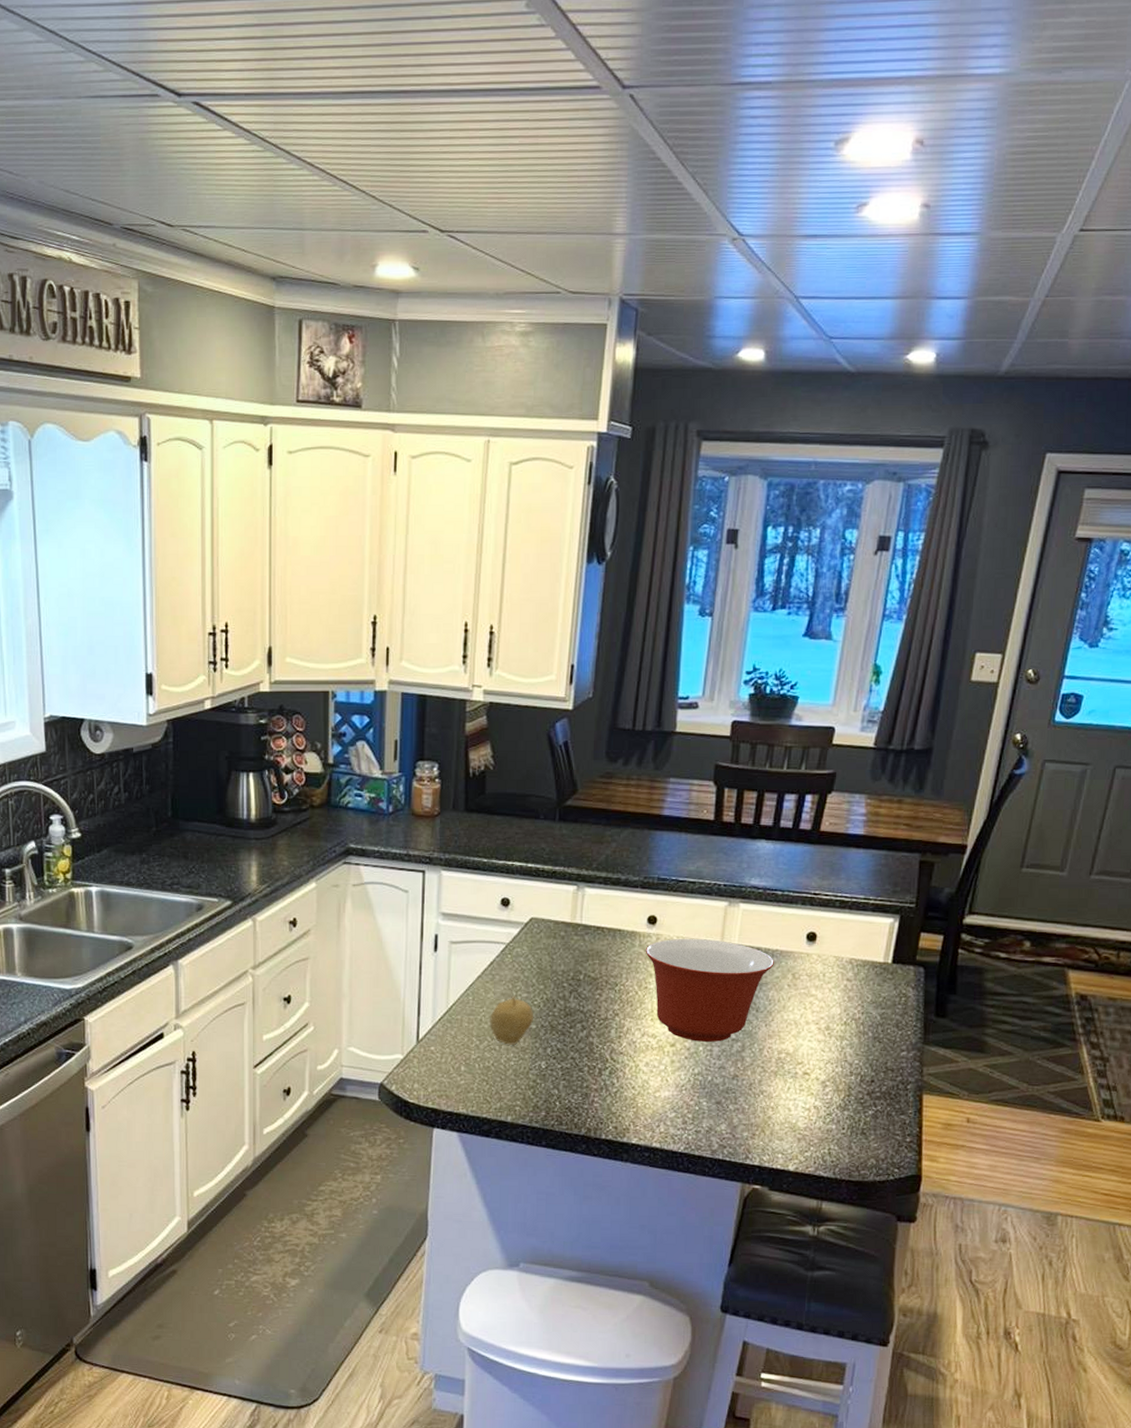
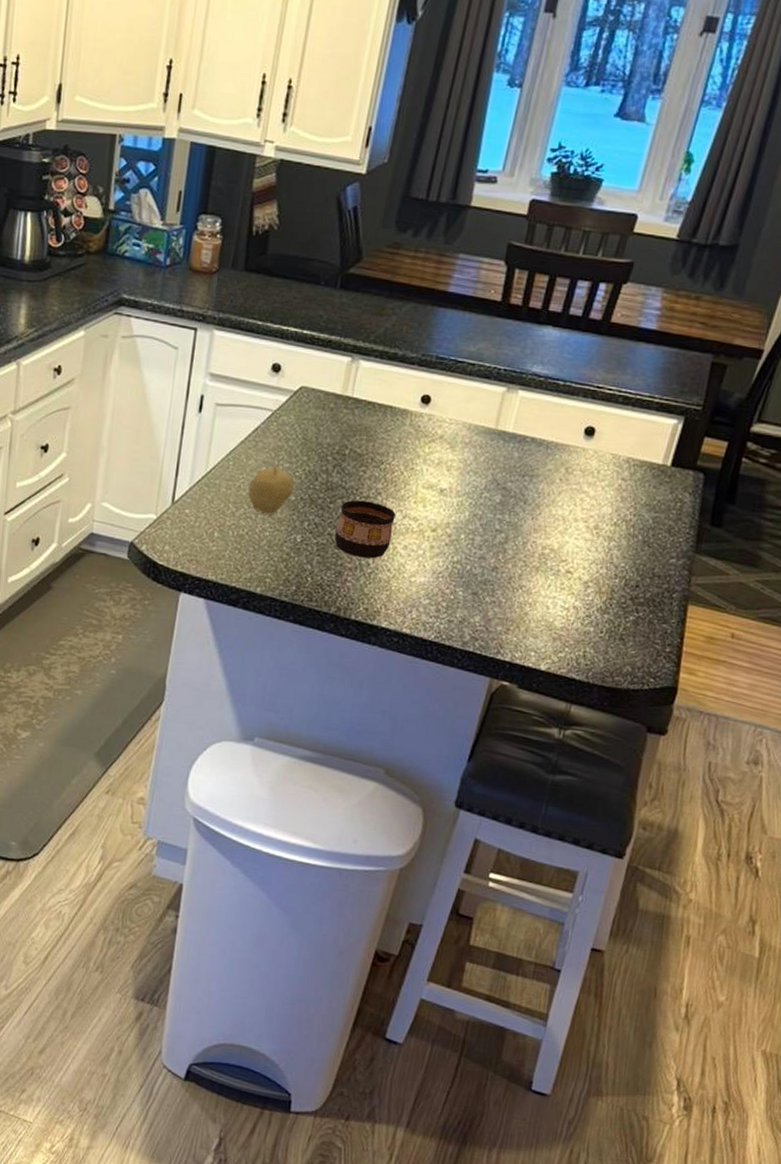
cup: none [578,1023,634,1078] -> present [334,500,396,559]
mixing bowl: present [645,938,774,1042] -> none [415,420,548,531]

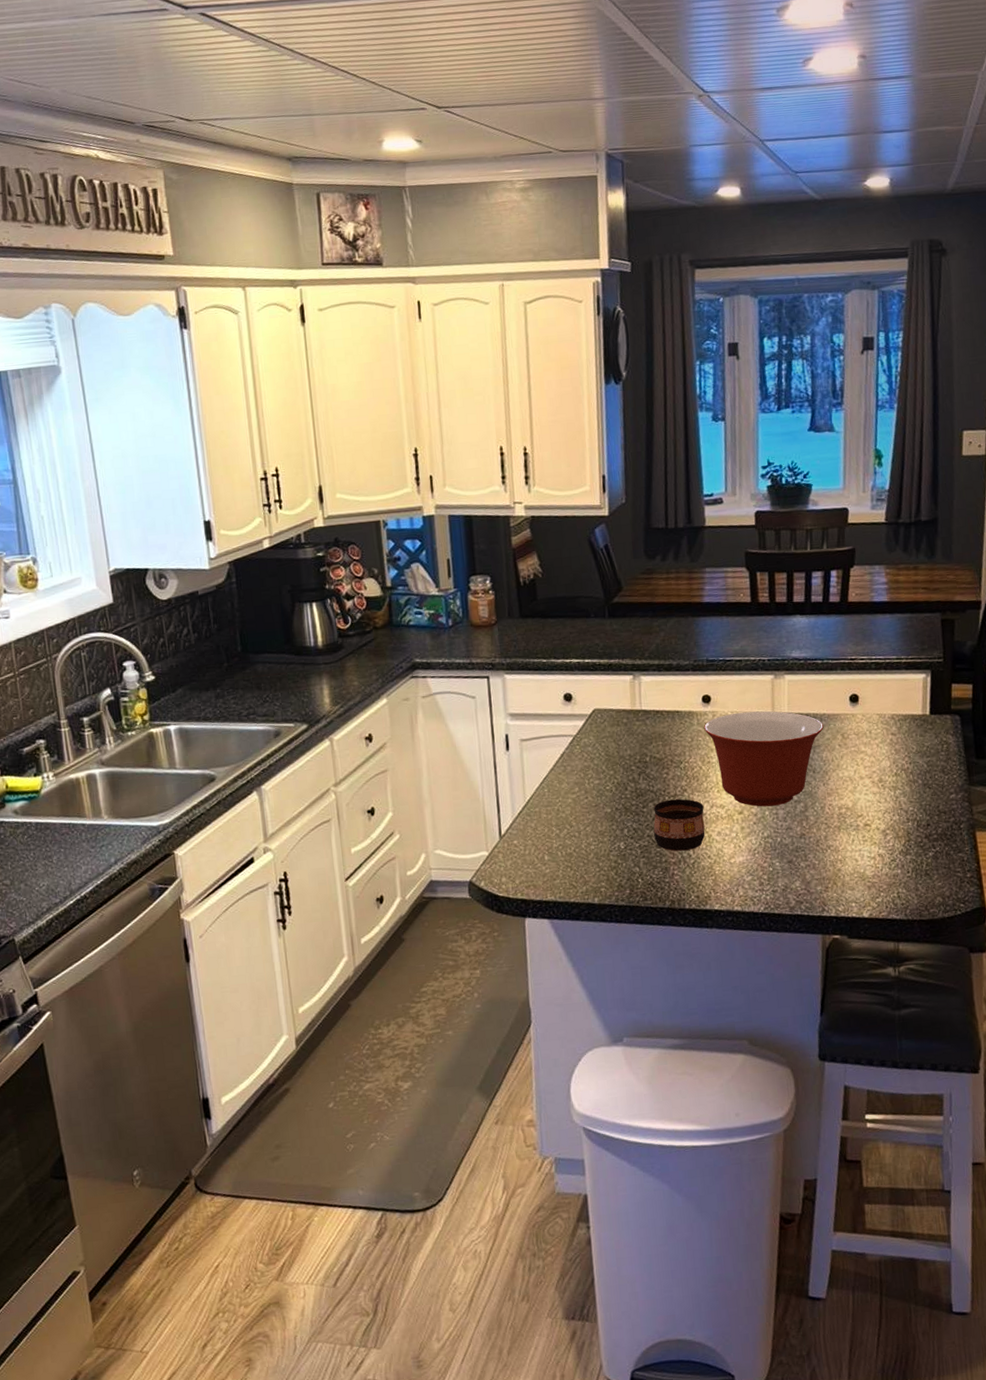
fruit: present [247,465,294,515] -> none [565,783,608,831]
mixing bowl: none [415,420,548,531] -> present [703,711,824,807]

